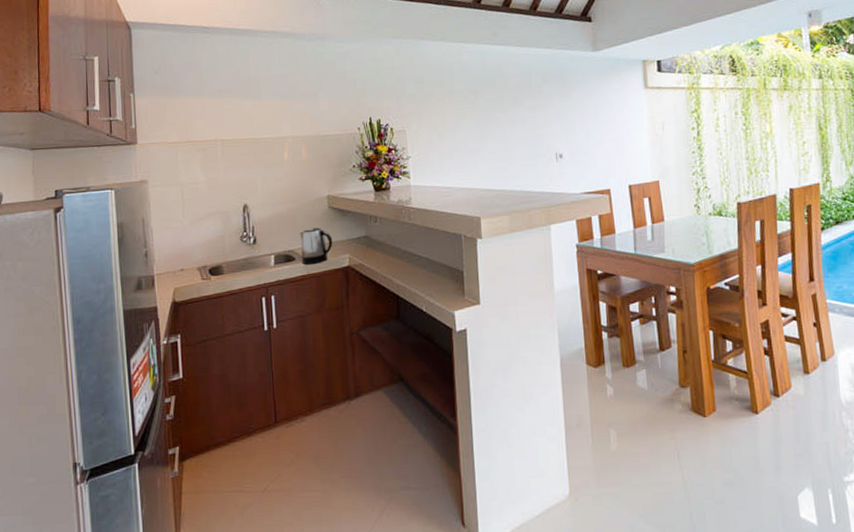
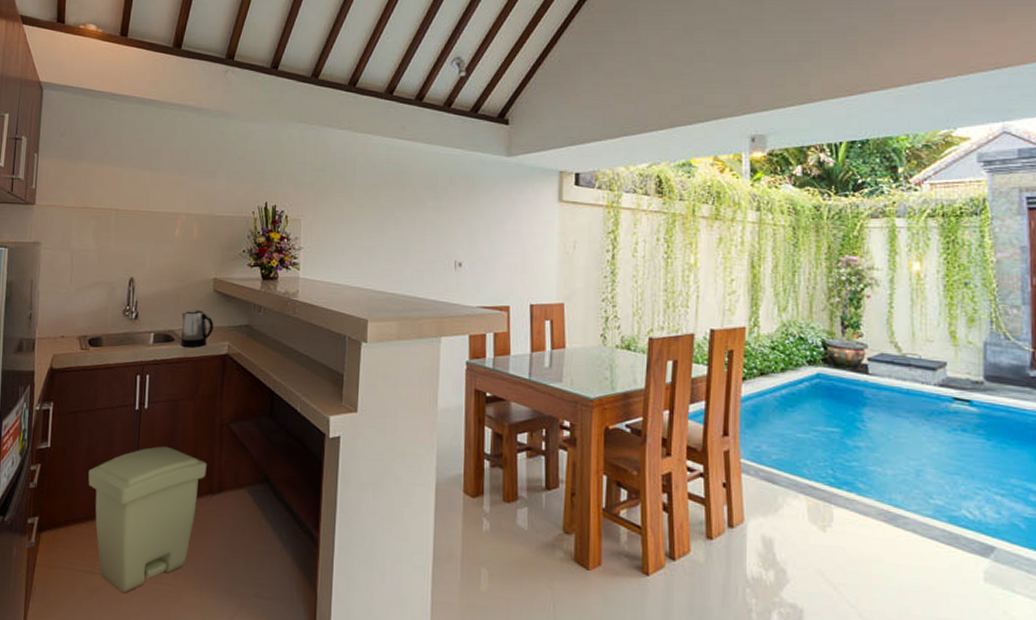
trash can: none [224,361,342,506] -> present [88,446,207,594]

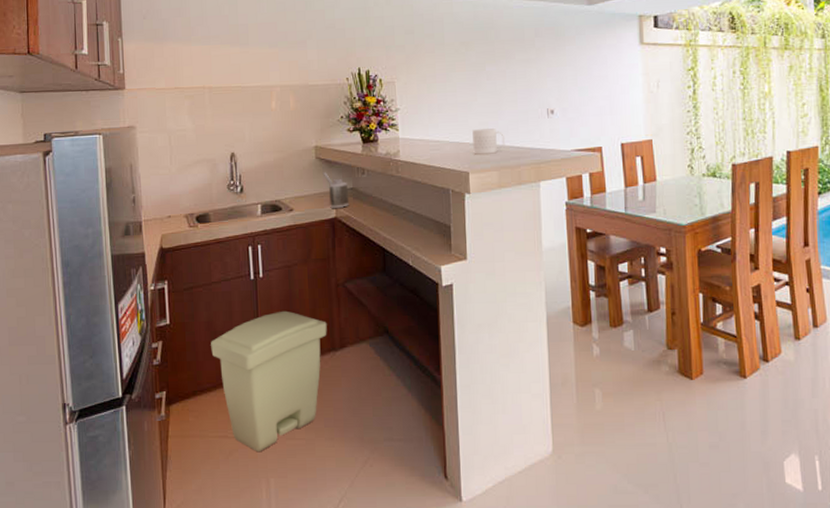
kettle: present [180,310,214,348] -> none [286,178,320,215]
soap dispenser: none [219,306,243,346] -> present [322,172,350,209]
mug: none [373,276,409,303] -> present [472,128,506,155]

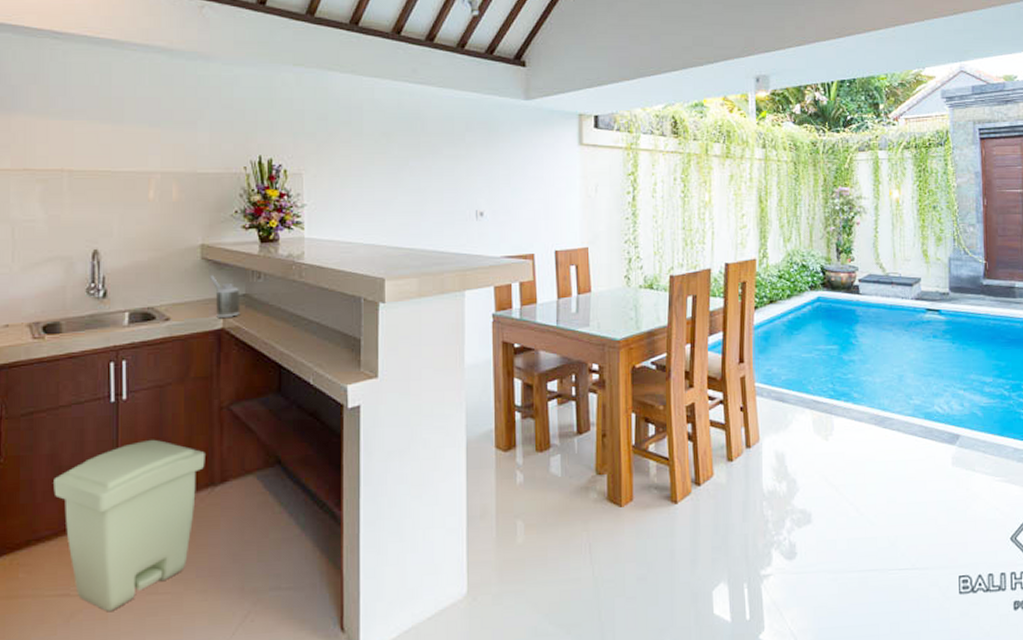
mug: present [472,128,506,155] -> none [389,230,428,259]

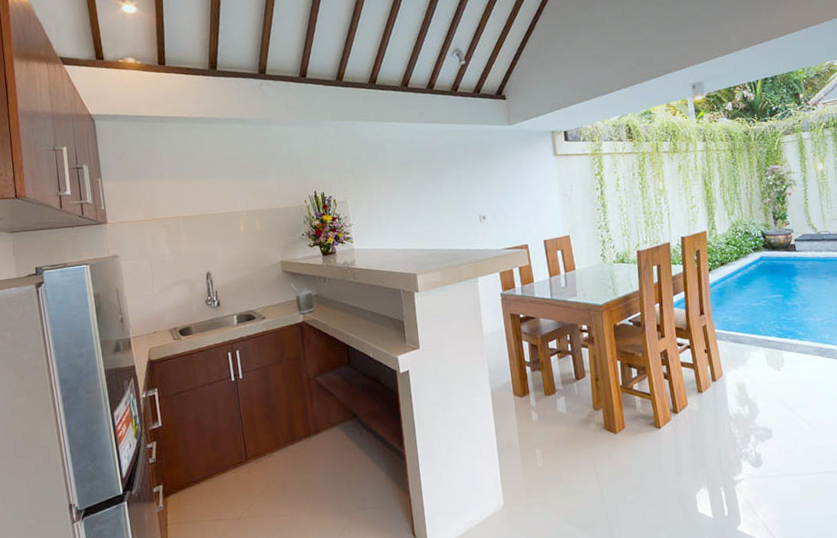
trash can: present [53,439,205,612] -> none [200,405,303,531]

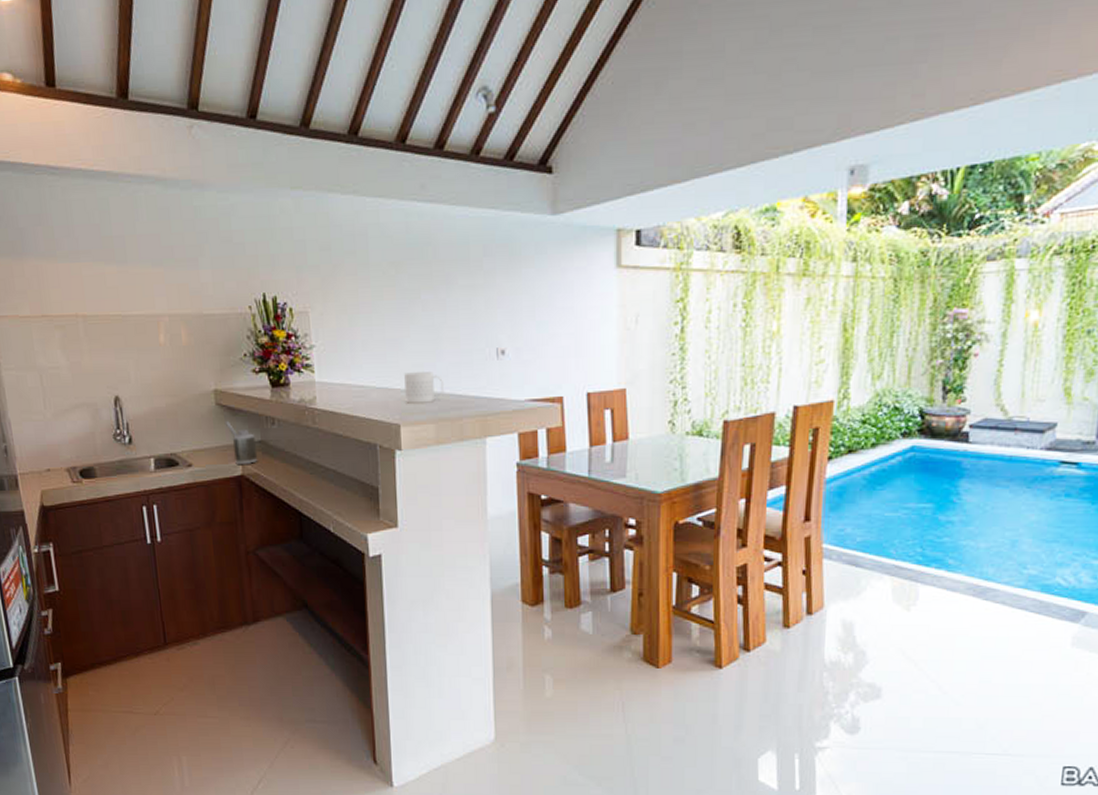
mug: none [417,235,446,259] -> present [403,372,445,403]

